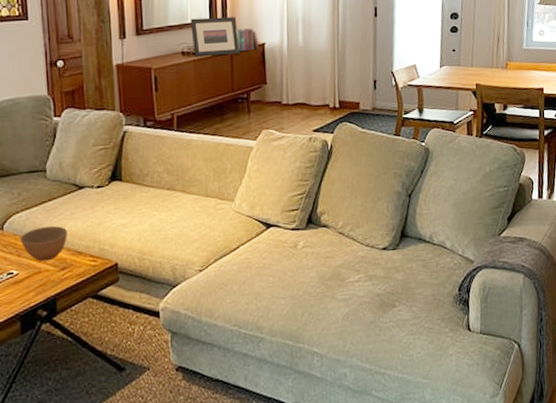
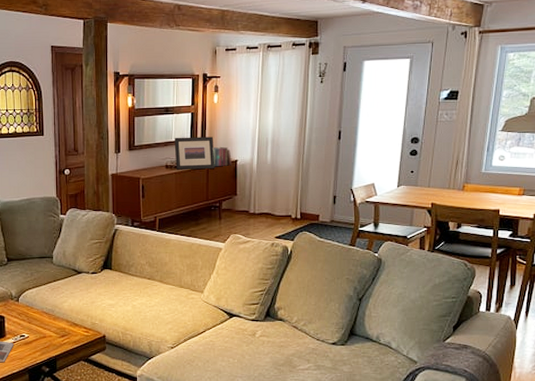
bowl: present [20,226,68,261] -> none [31,302,67,329]

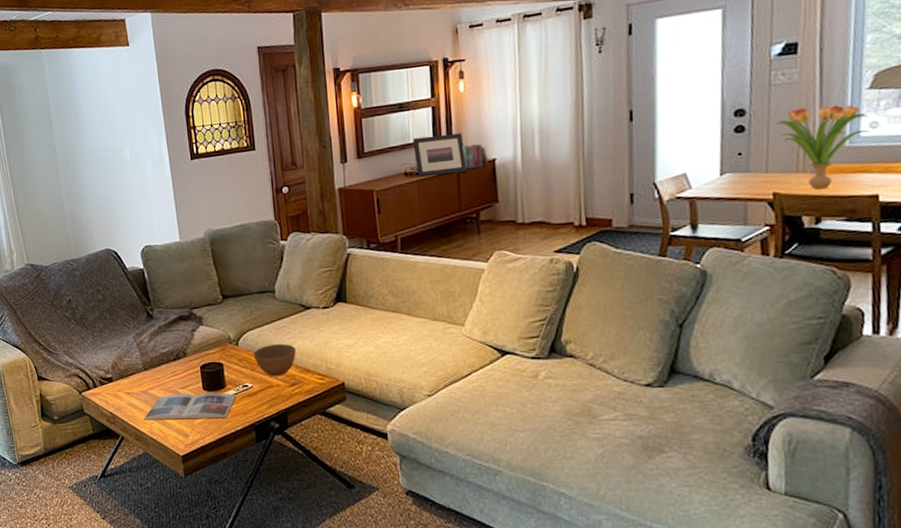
bowl: none [31,302,67,329] -> present [253,344,296,377]
flower arrangement: none [439,141,499,203] -> present [776,105,870,190]

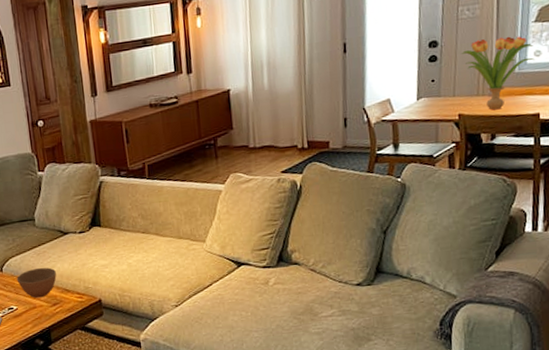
picture frame: present [412,133,468,177] -> none [156,66,206,108]
books: present [463,143,490,169] -> none [201,75,225,99]

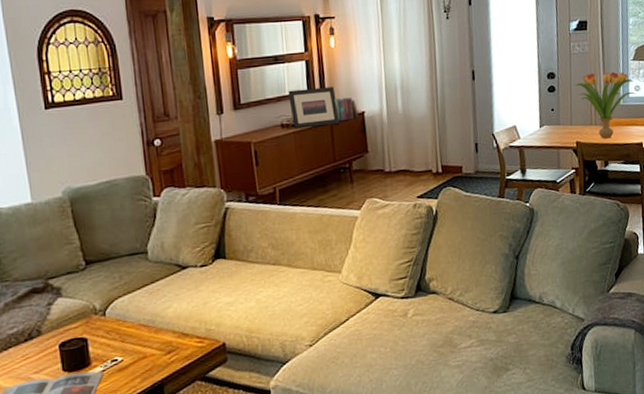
bowl: present [16,267,57,298] -> none [123,308,172,346]
picture frame: none [156,66,206,108] -> present [288,86,340,129]
books: none [201,75,225,99] -> present [335,97,360,121]

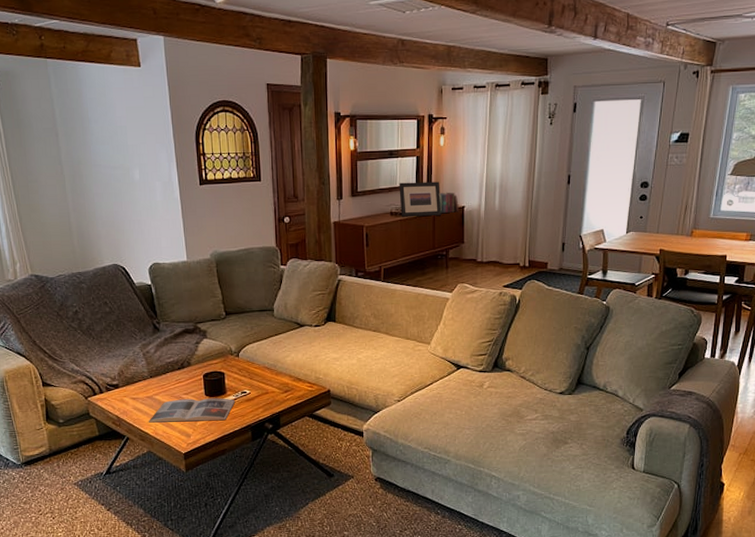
flower arrangement: present [576,72,635,139] -> none [668,185,727,249]

